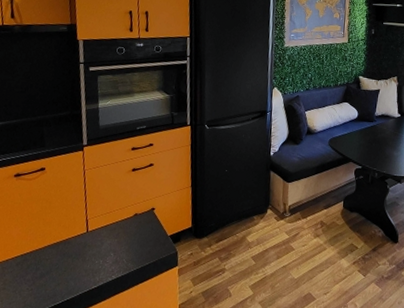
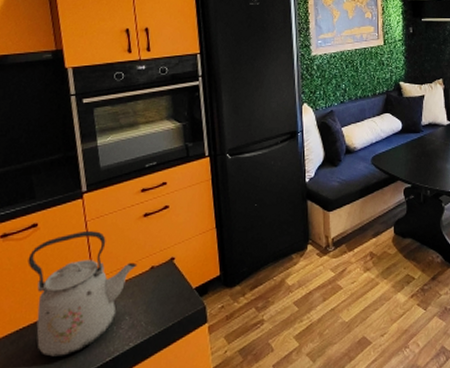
kettle: none [34,178,124,280] -> present [27,231,138,357]

